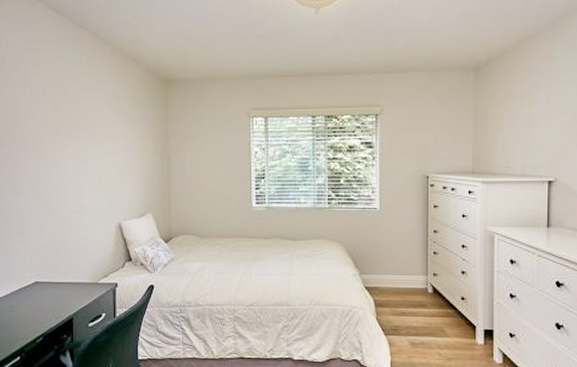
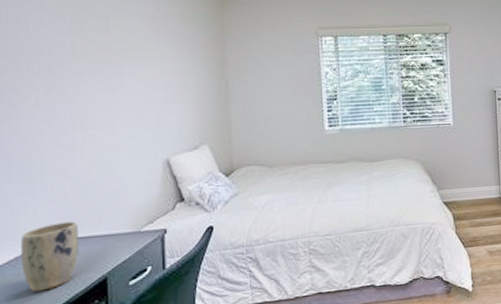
plant pot: none [15,268,53,322] -> present [21,221,79,292]

